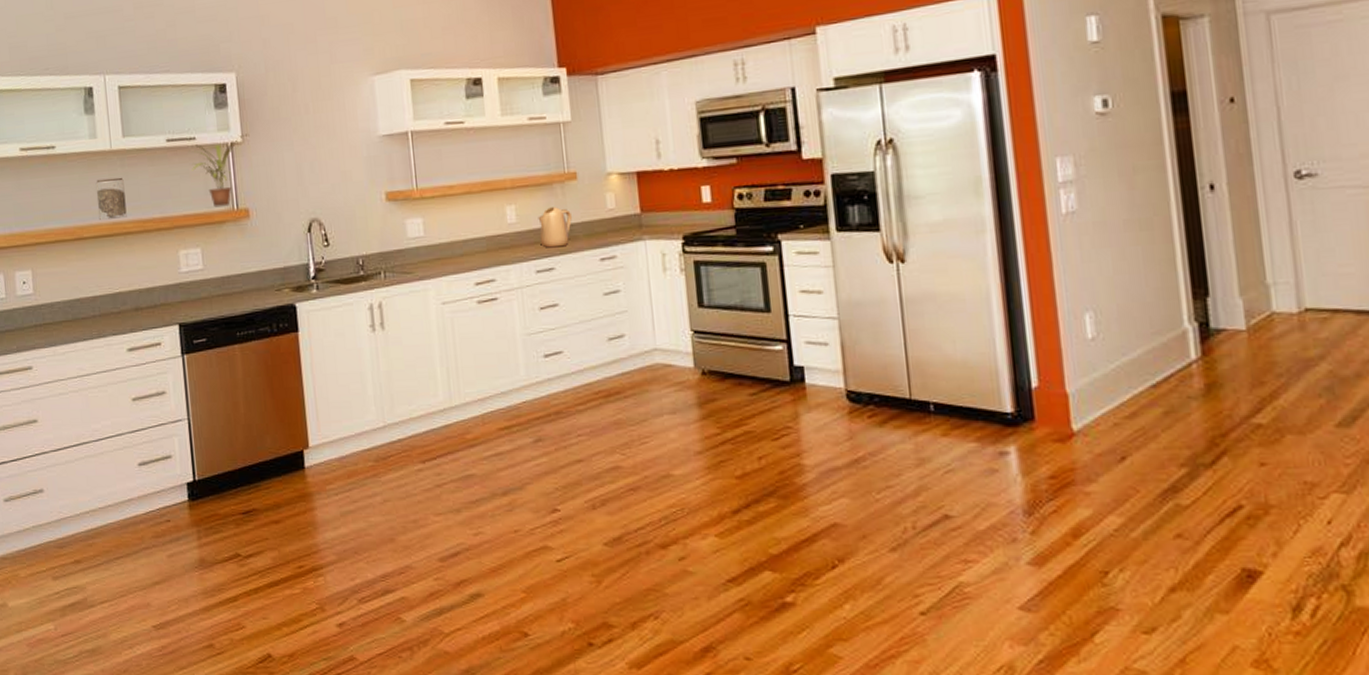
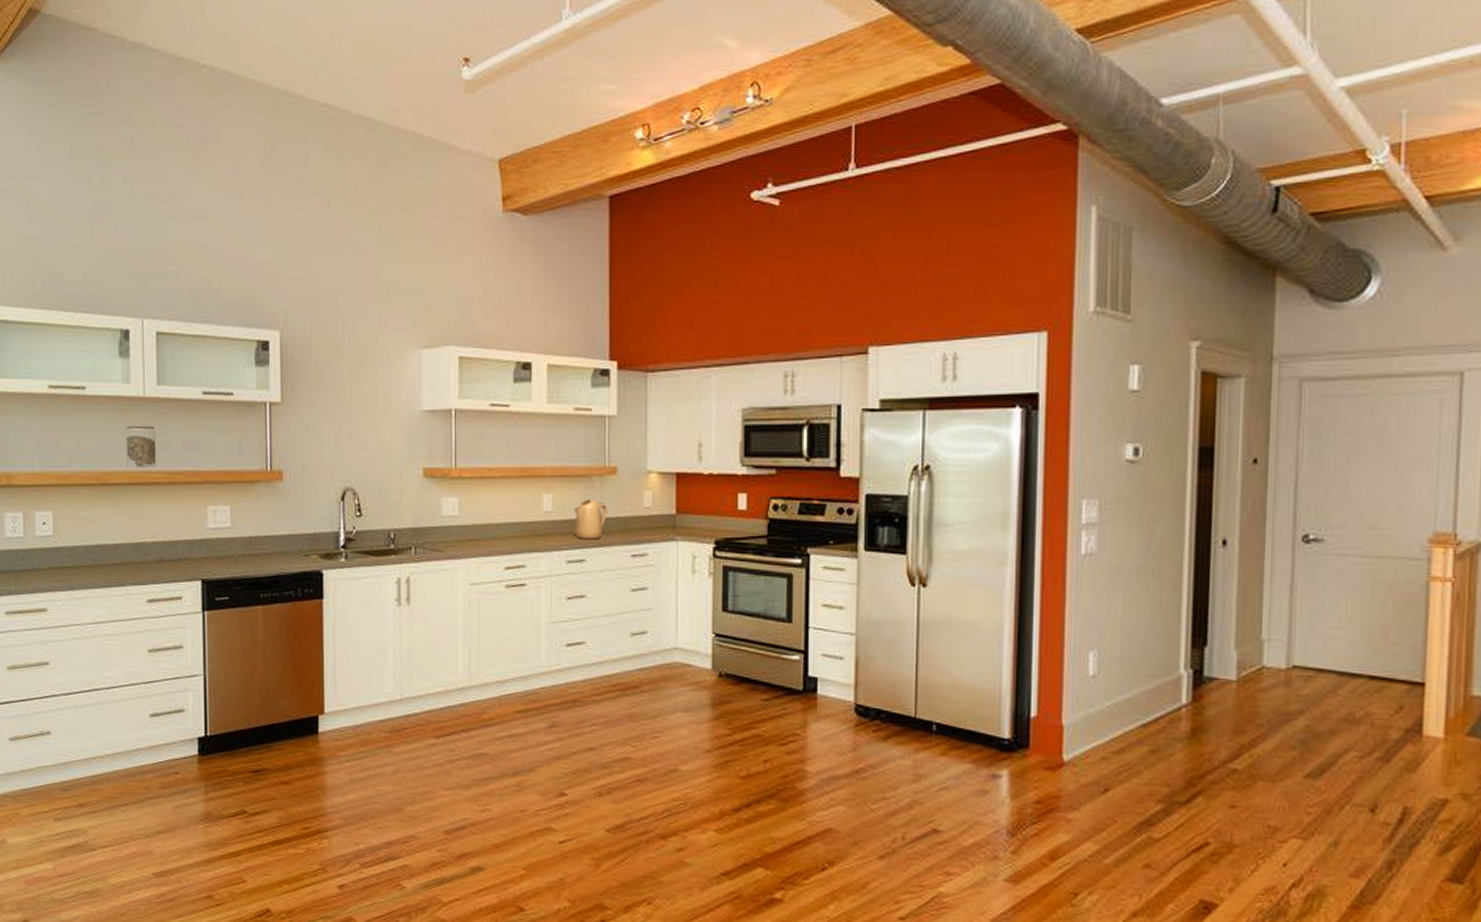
potted plant: present [192,133,248,208] -> none [227,394,288,467]

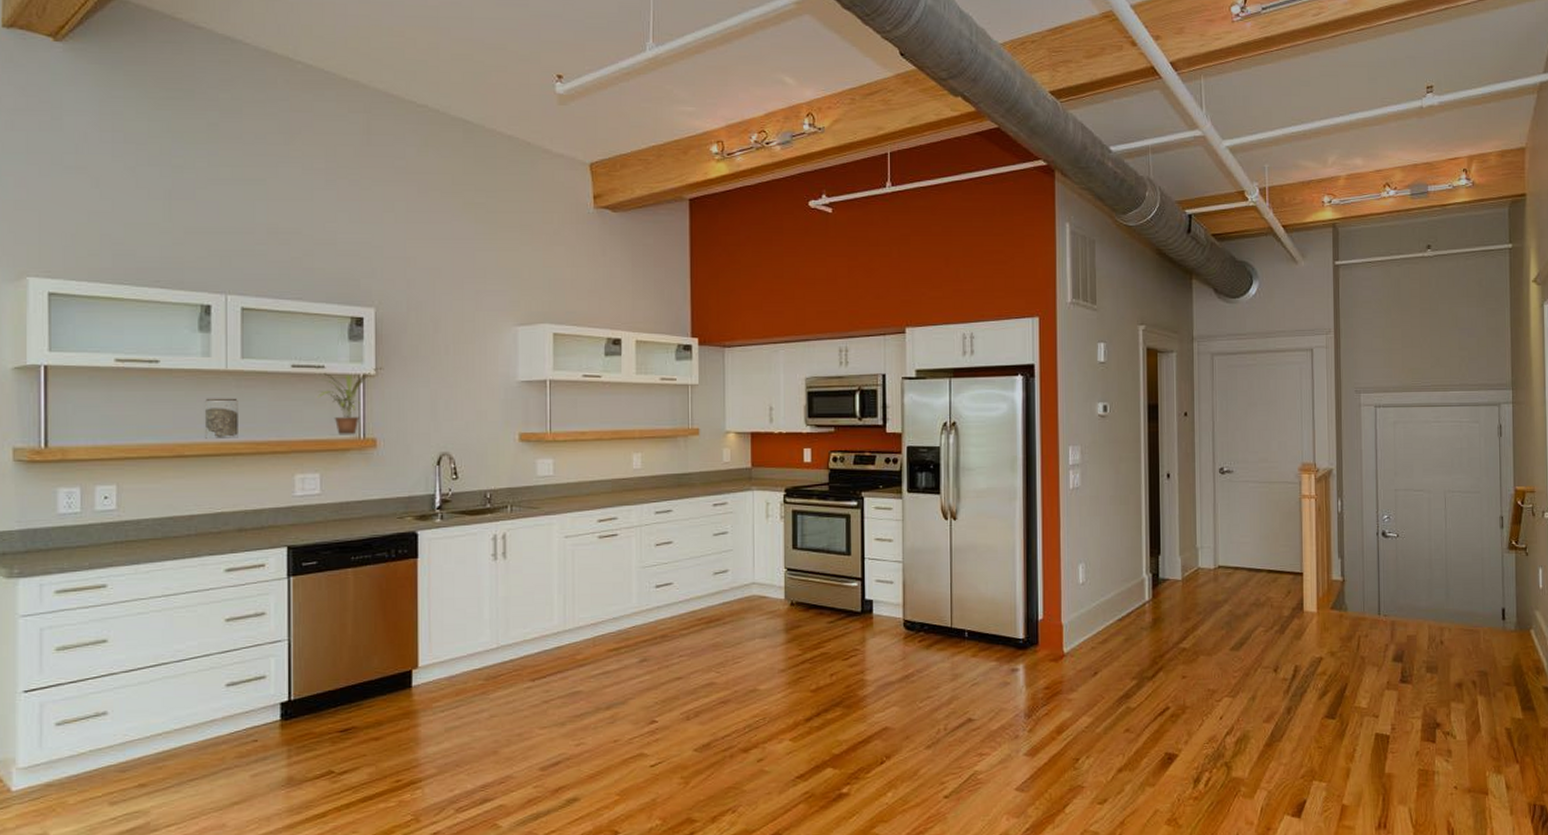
potted plant: none [227,394,288,467] -> present [318,367,383,435]
kettle: present [574,500,607,540] -> none [661,457,691,493]

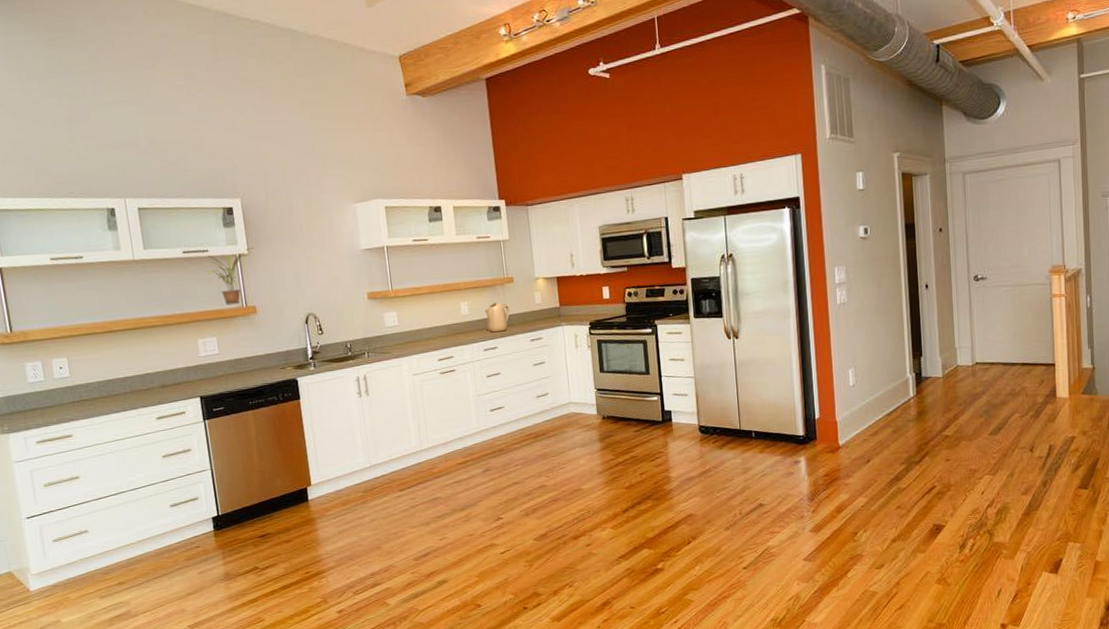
jar: present [204,398,238,439] -> none [121,281,151,316]
kettle: none [661,457,691,493] -> present [485,303,510,333]

